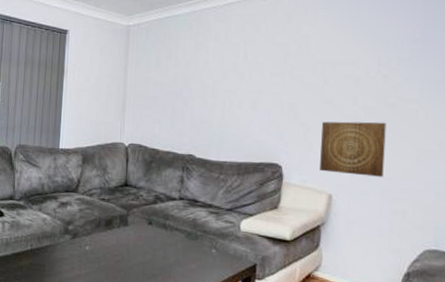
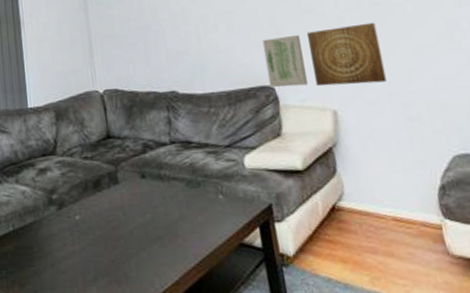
wall art: none [277,121,315,169] -> present [262,34,308,88]

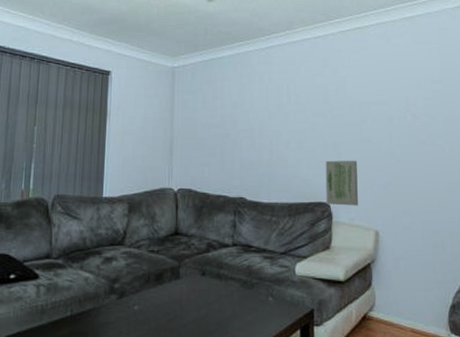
wall art: present [307,22,387,87] -> none [364,158,422,211]

